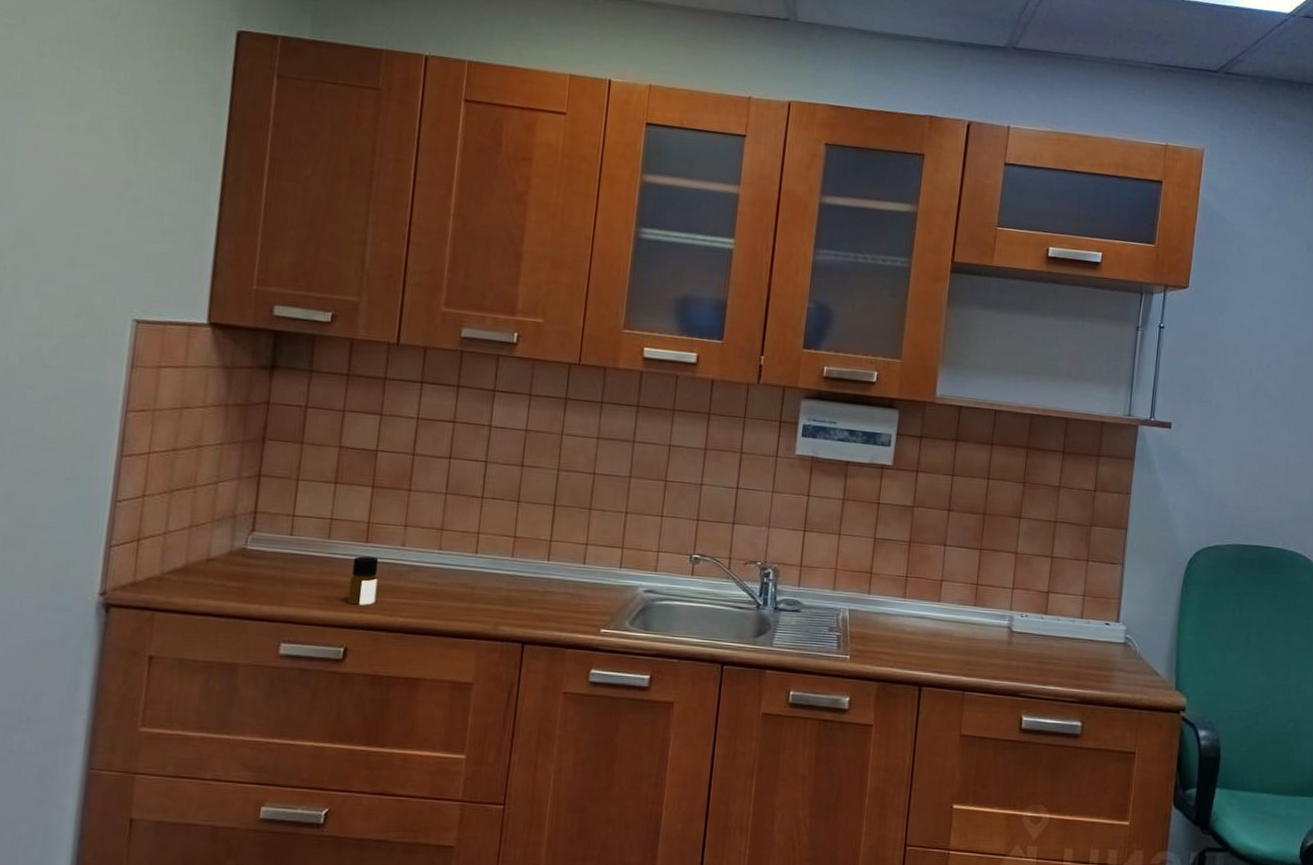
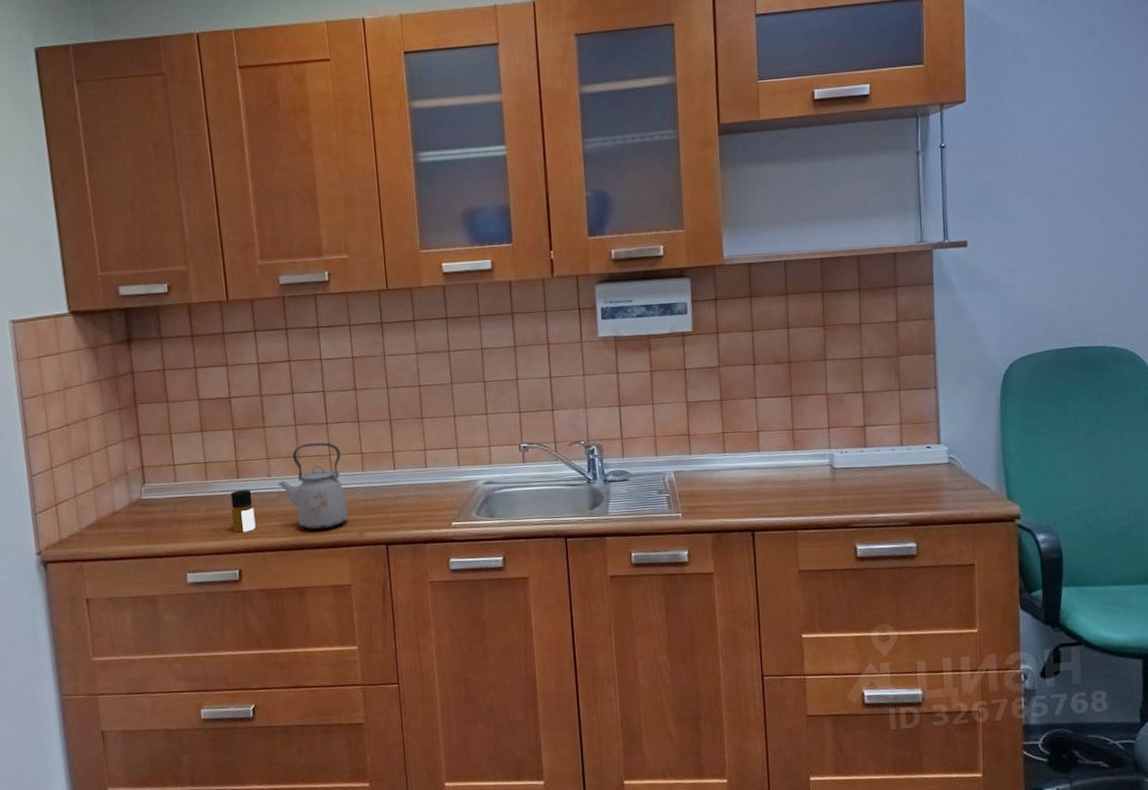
kettle: none [411,516,492,616] -> present [277,442,348,530]

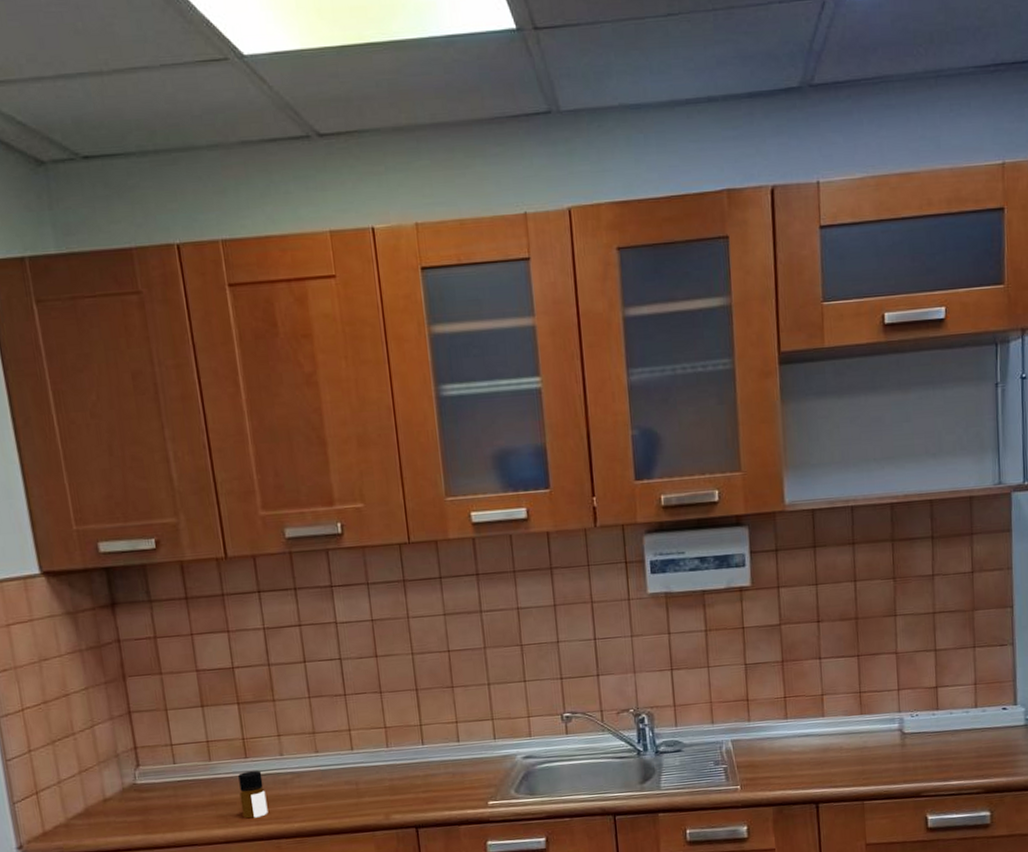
kettle: present [277,442,348,530] -> none [291,716,372,814]

